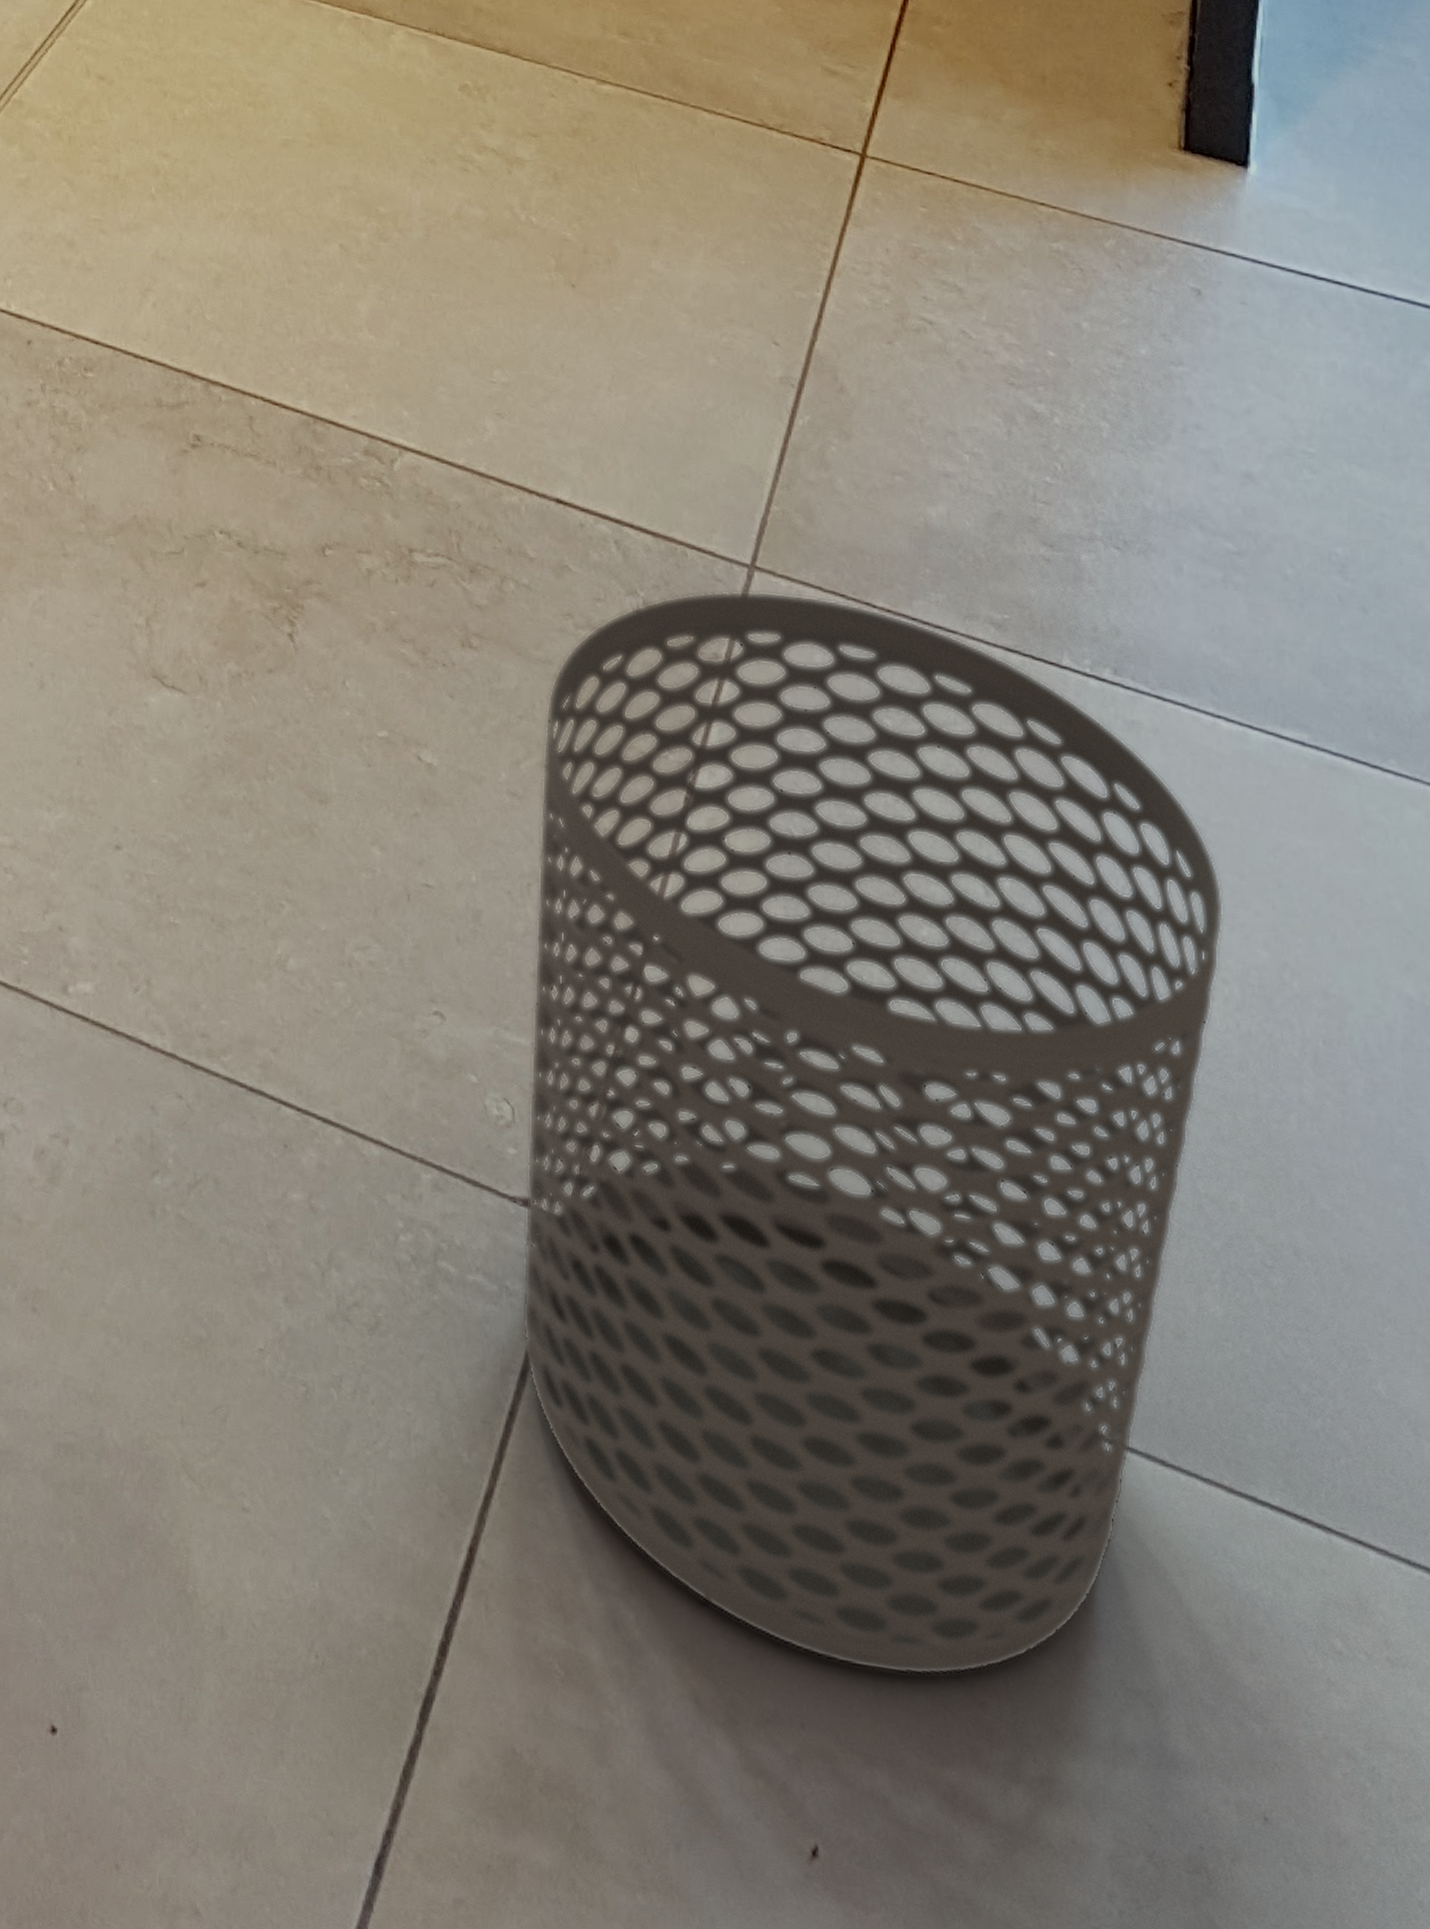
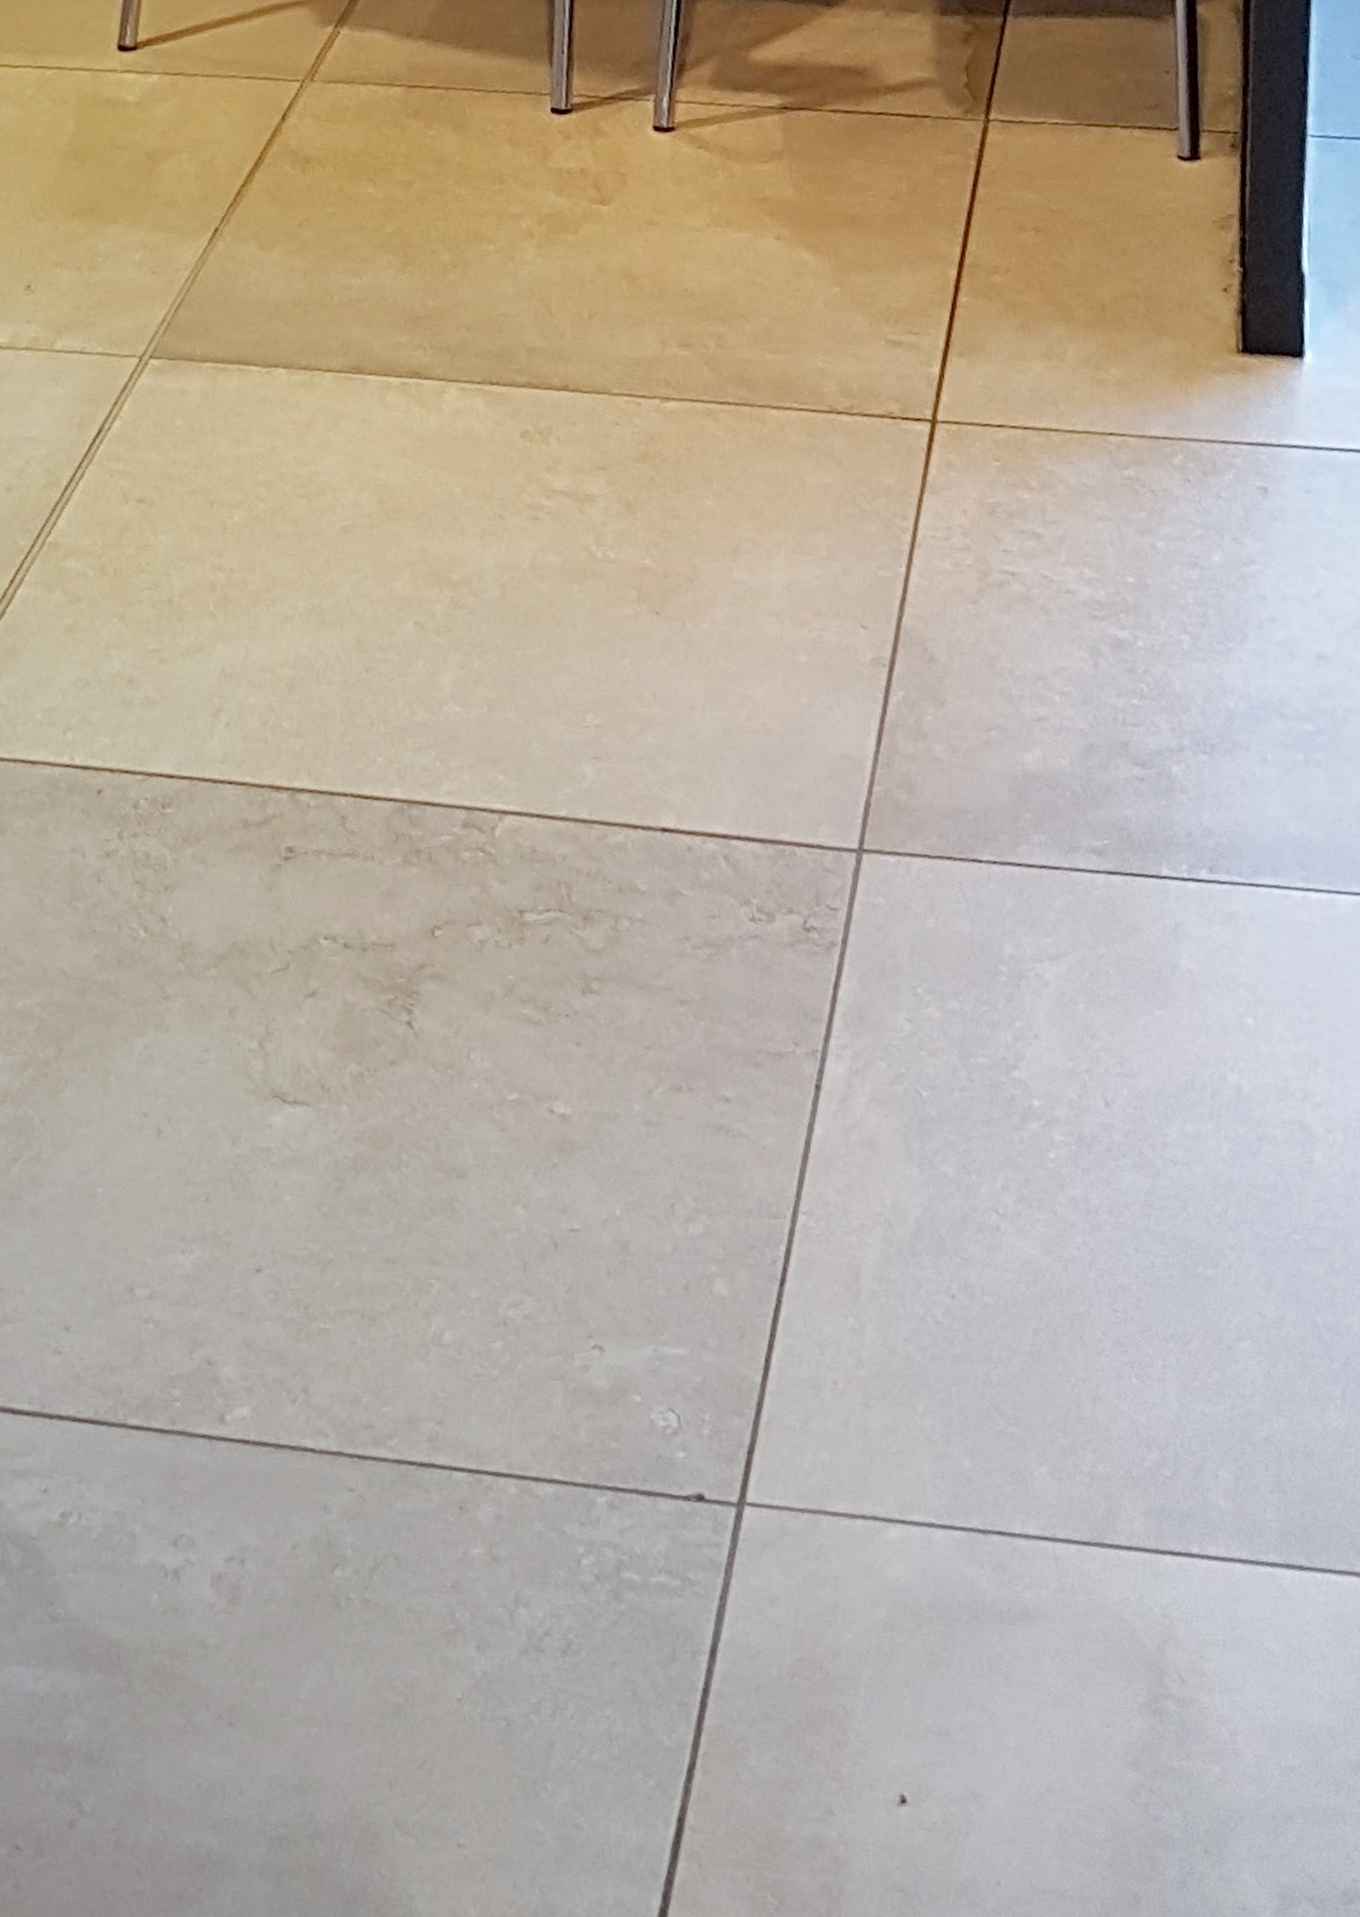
waste bin: present [521,590,1224,1676] -> none [672,863,1325,1821]

